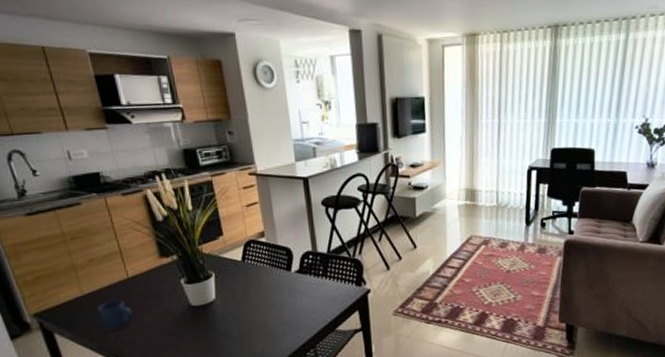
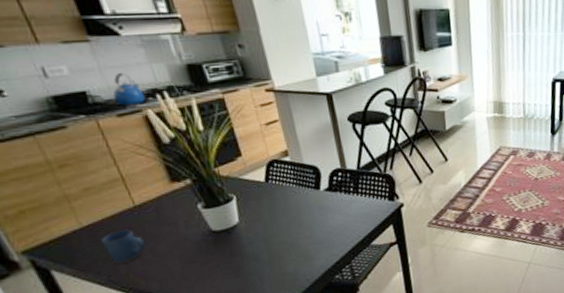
kettle: none [120,155,146,186] -> present [112,72,146,106]

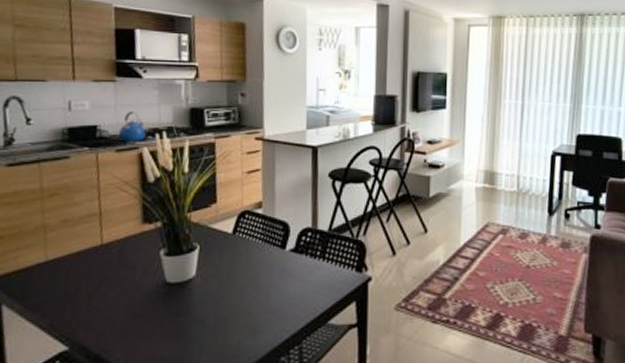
mug: present [101,229,146,264] -> none [59,269,99,308]

